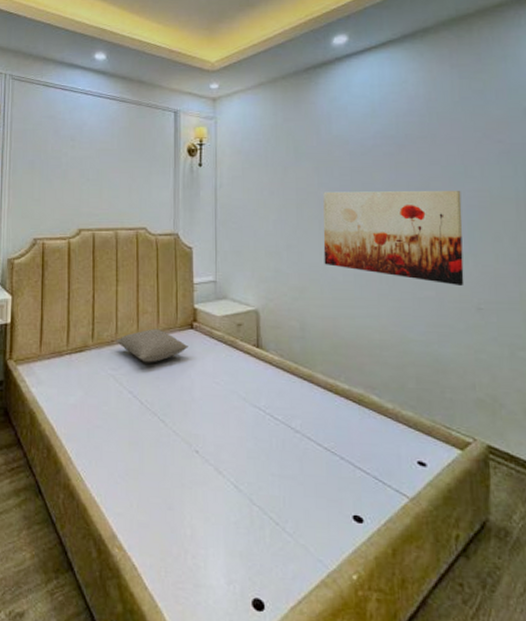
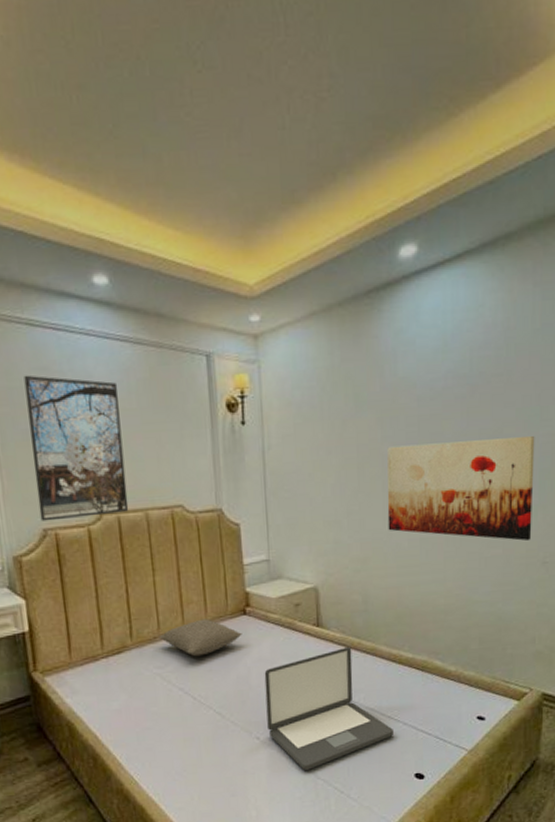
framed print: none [33,121,104,232] -> present [24,375,129,522]
laptop: none [206,371,330,493] -> present [264,647,393,770]

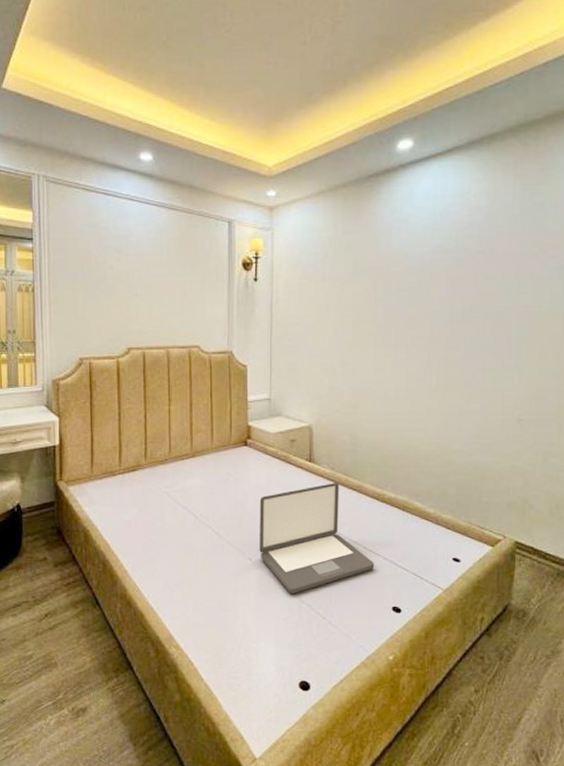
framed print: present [24,375,129,522] -> none [76,230,153,352]
pillow: present [159,619,242,657] -> none [169,446,242,480]
wall art: present [387,436,535,542] -> none [377,307,513,400]

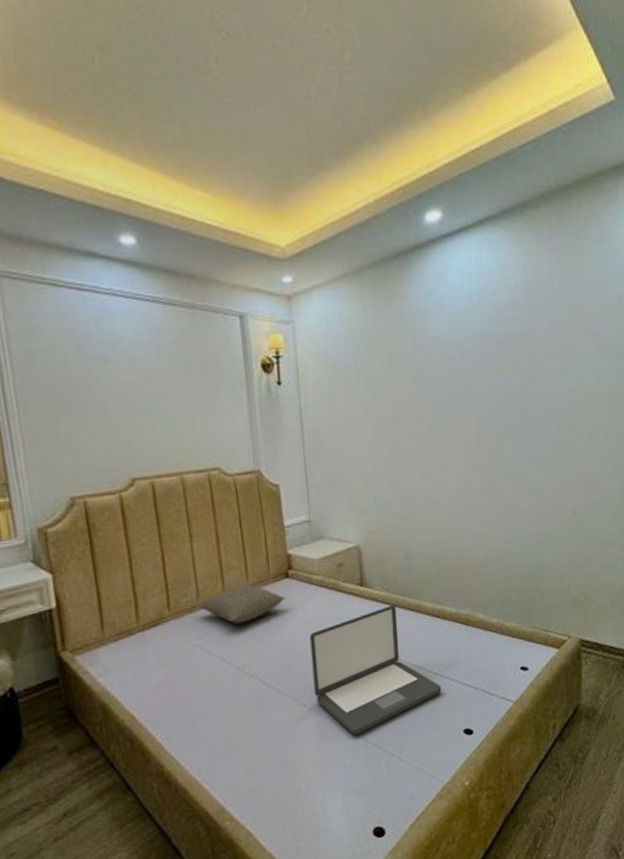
pillow: none [169,446,242,480] -> present [198,584,285,625]

